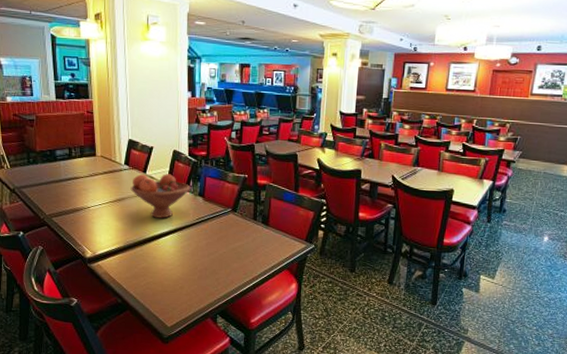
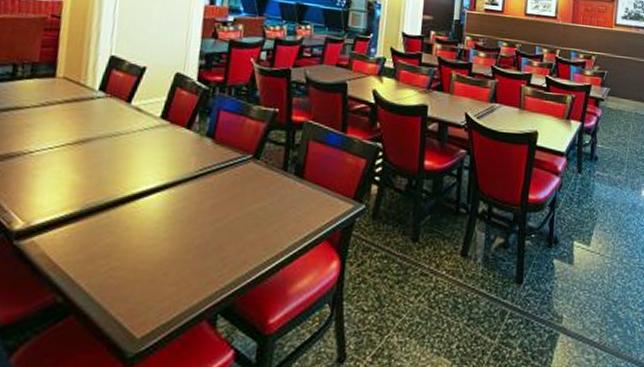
fruit bowl: present [130,173,191,219] -> none [103,104,196,170]

